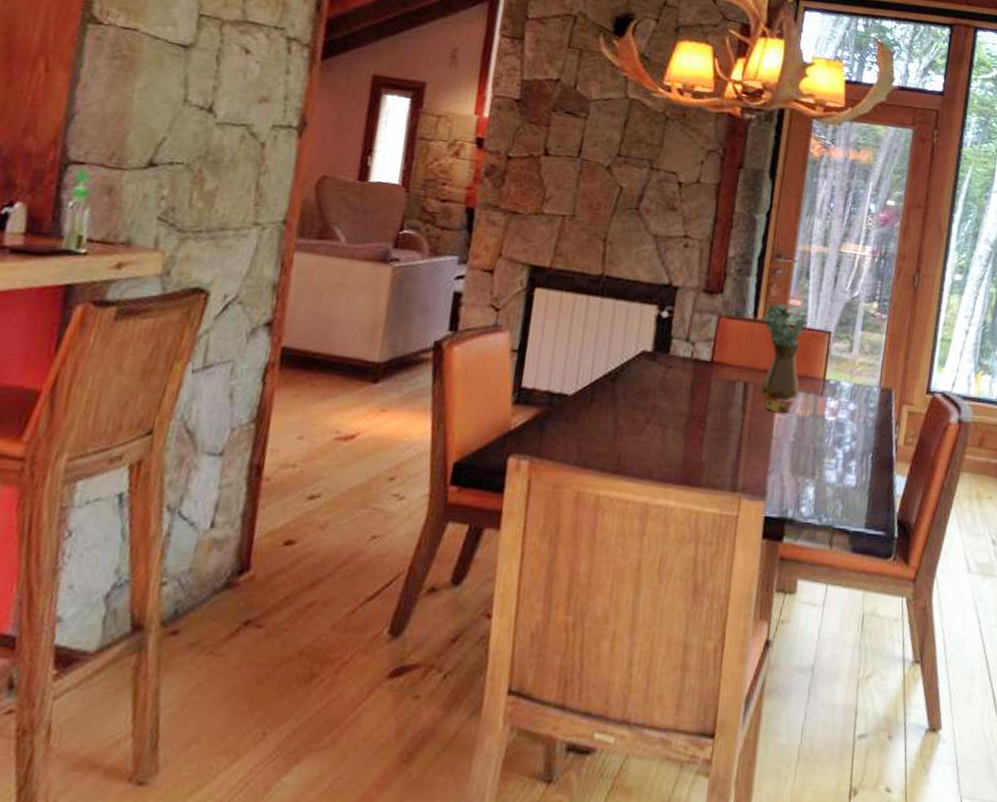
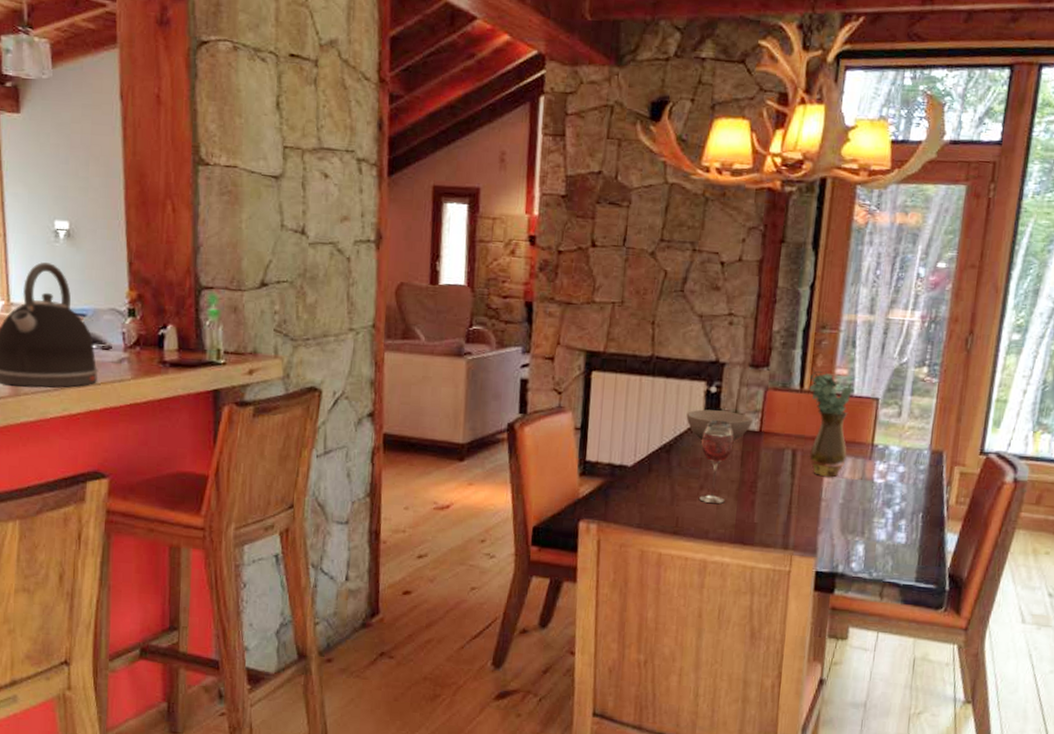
bowl: none [634,335,704,371] -> present [686,409,753,441]
wineglass: none [644,347,685,439] -> present [699,420,734,504]

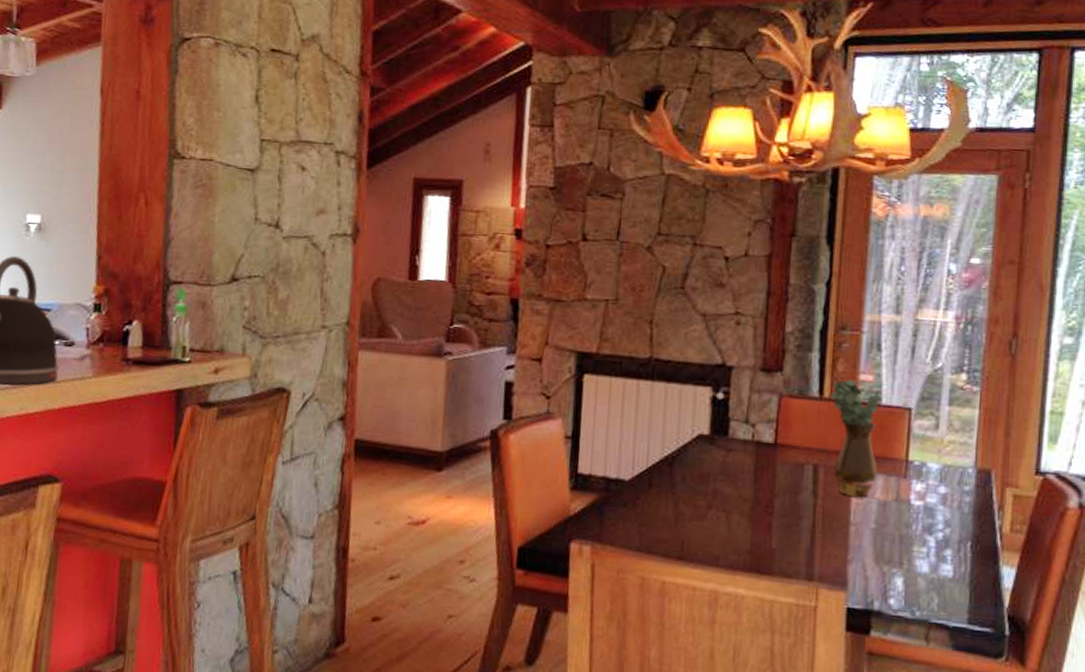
bowl: present [686,409,753,441] -> none [690,417,766,454]
wineglass: present [699,420,734,504] -> none [707,430,746,525]

